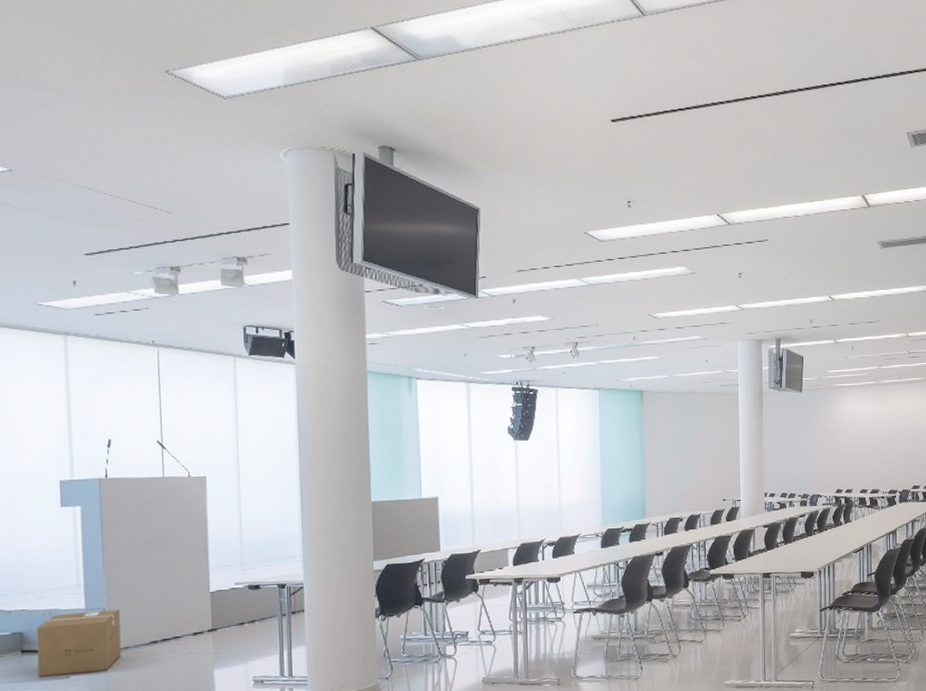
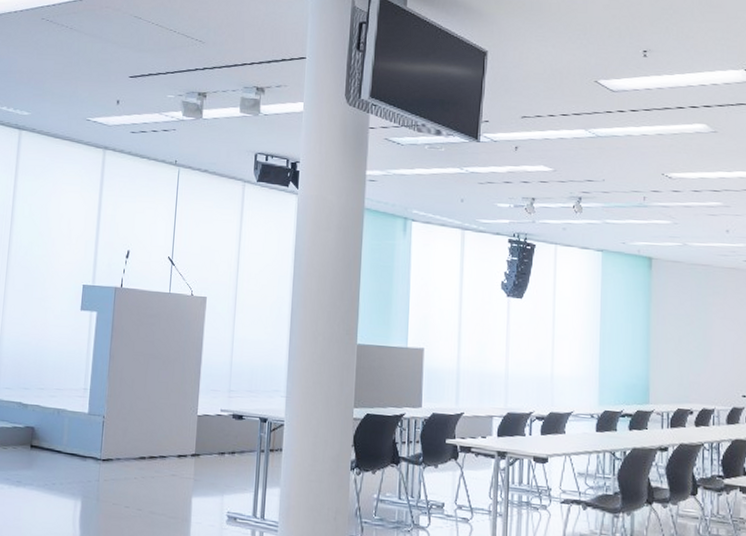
box: present [36,610,121,677] -> none [41,414,117,480]

